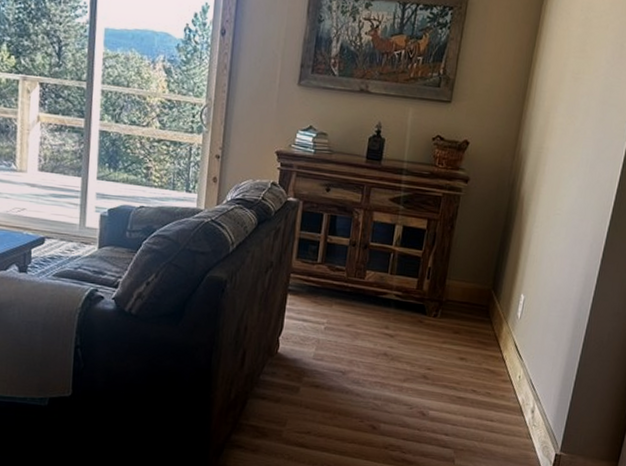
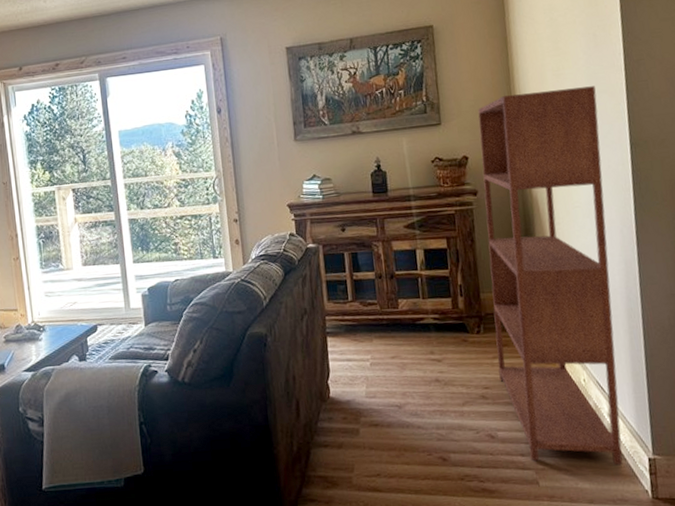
bookshelf: none [444,87,608,457] -> present [478,86,623,466]

